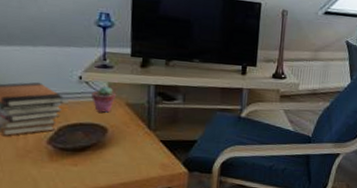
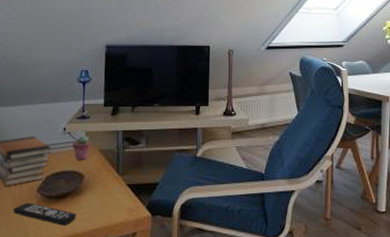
remote control: none [17,154,100,179] -> present [13,202,77,226]

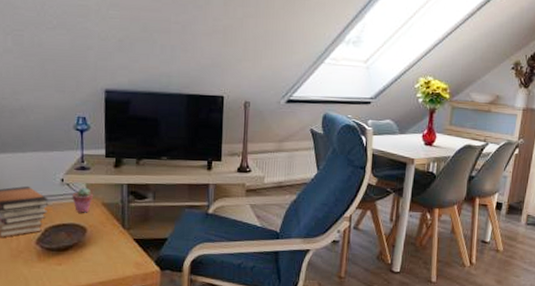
remote control: present [13,202,77,226] -> none [12,254,81,278]

